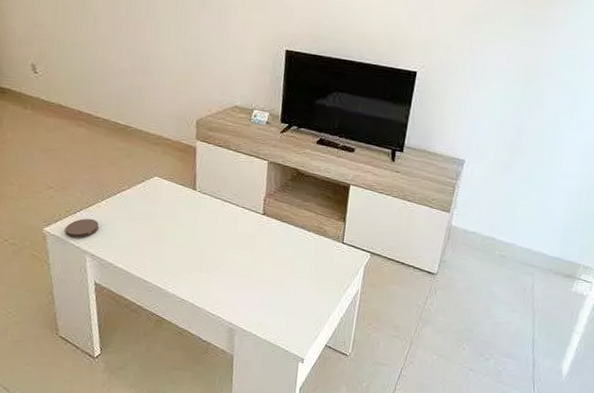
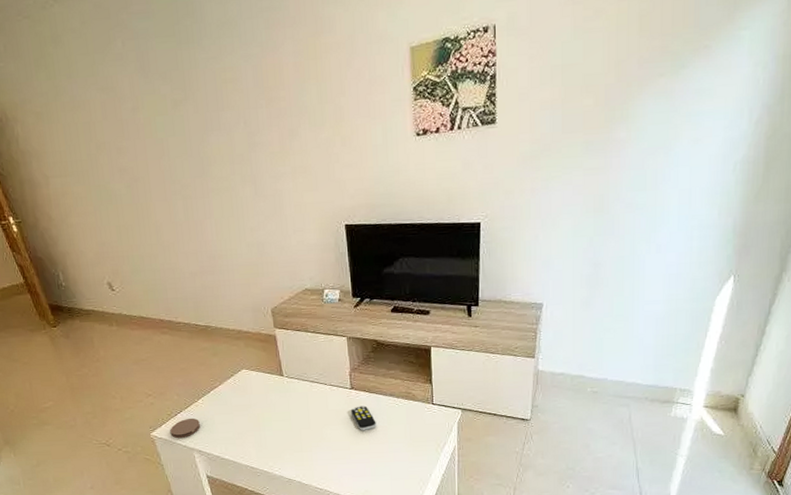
remote control: none [258,233,283,260] -> present [350,405,376,430]

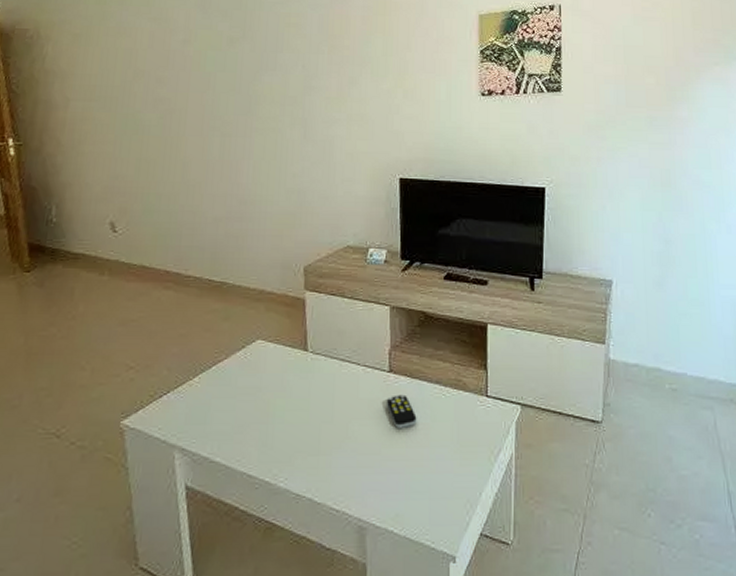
coaster: present [170,418,201,439] -> none [148,401,191,431]

